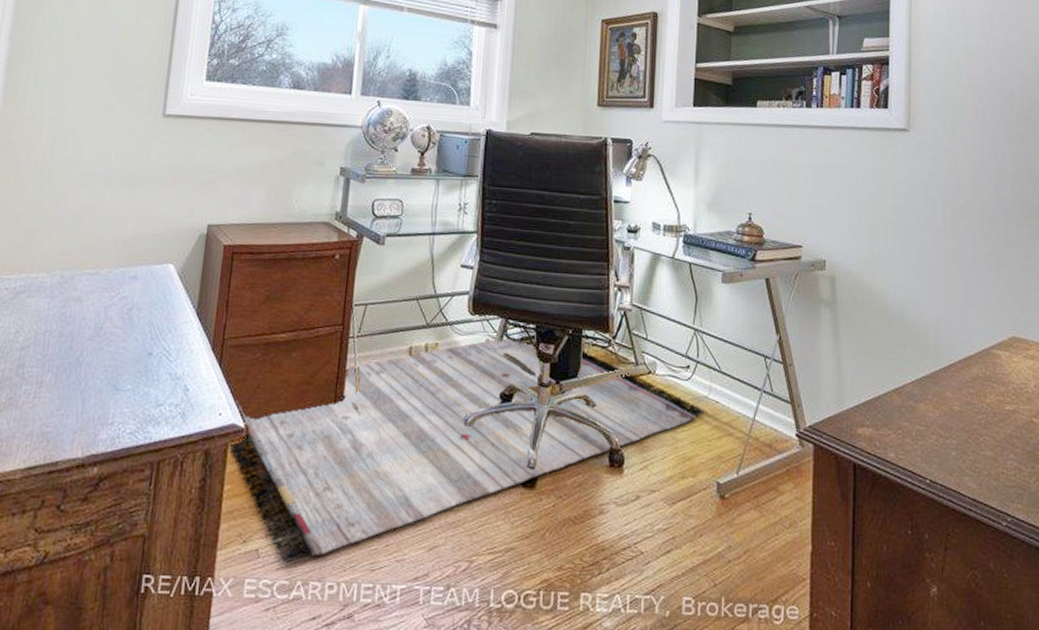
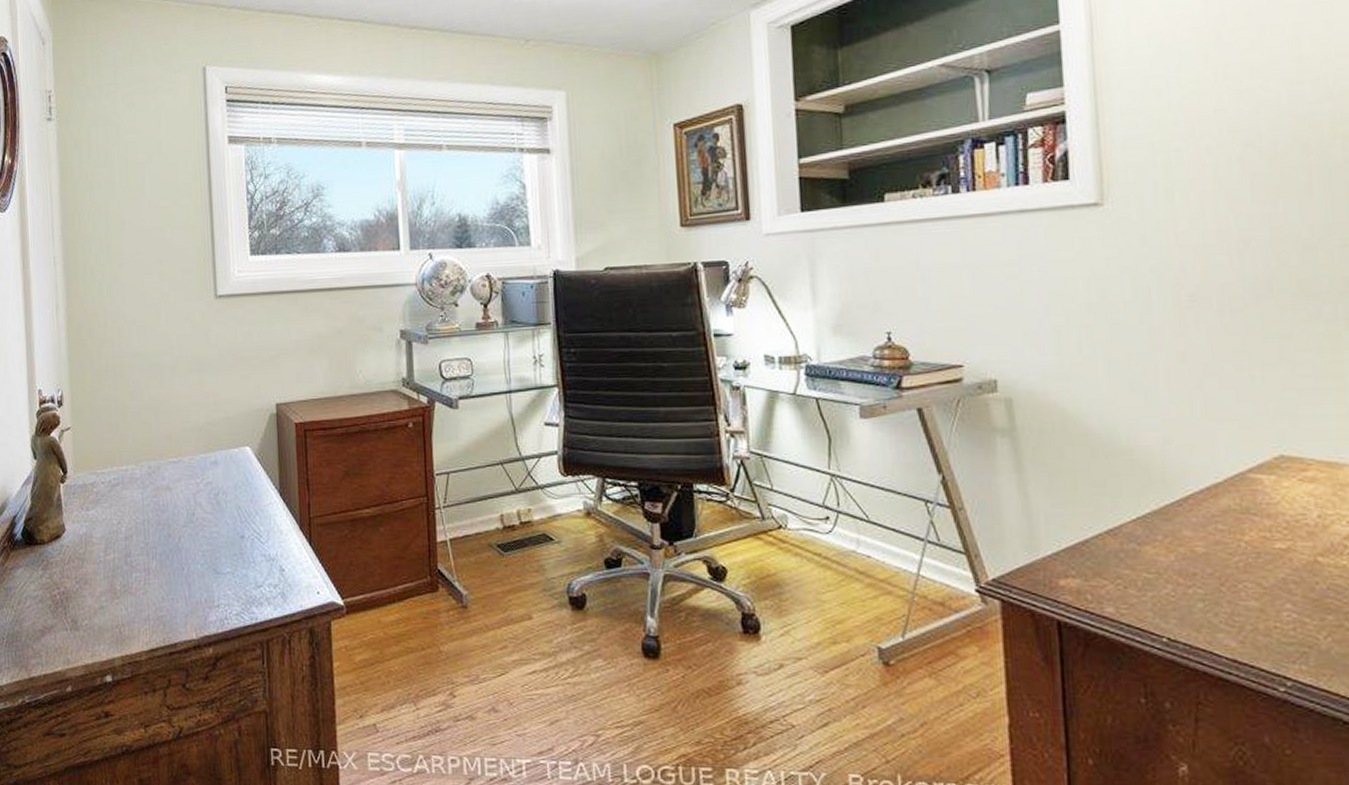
rug: present [227,337,706,564] -> none [330,497,855,739]

